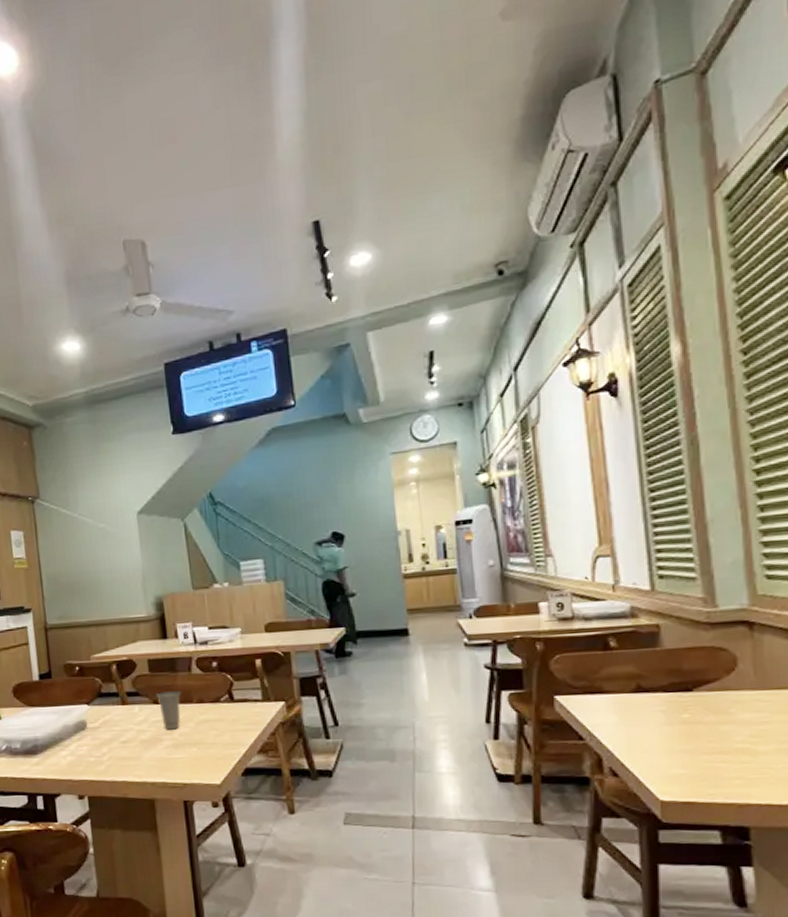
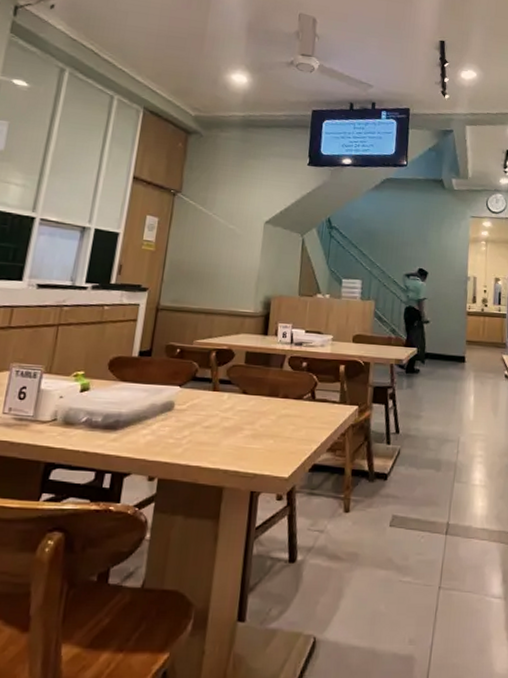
cup: present [157,691,182,730] -> none [247,383,270,421]

